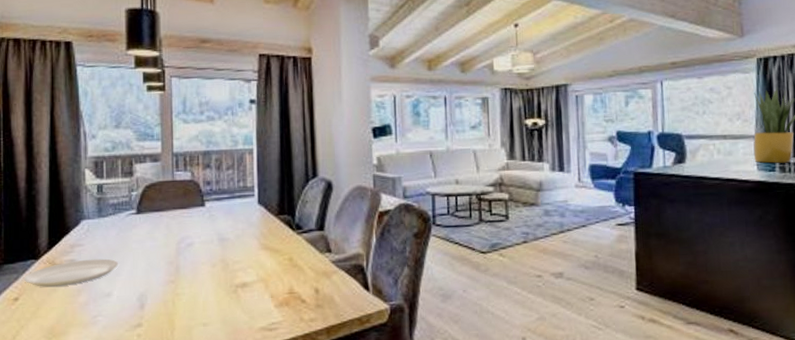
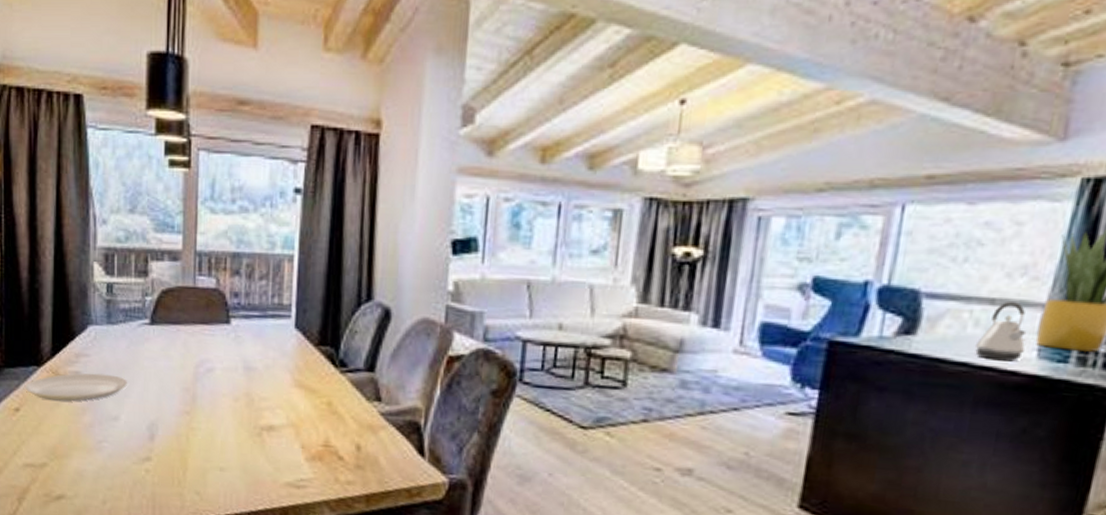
kettle: none [721,136,749,174] -> present [975,302,1027,362]

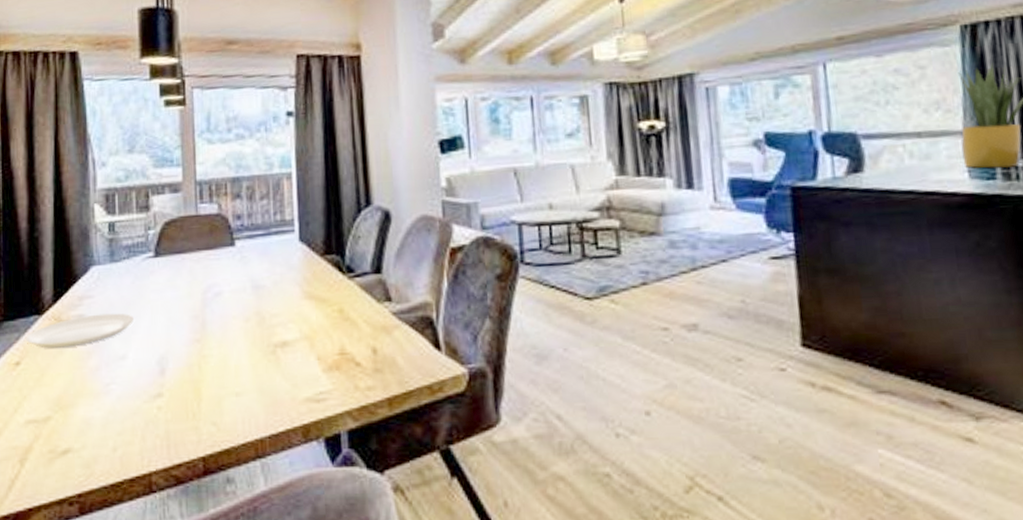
kettle: present [975,302,1027,362] -> none [916,133,957,186]

